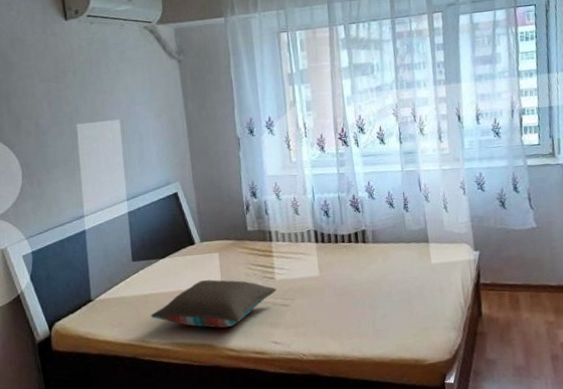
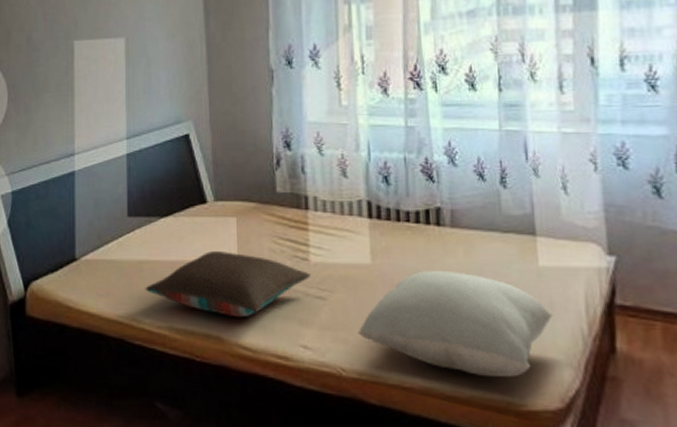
pillow: none [312,274,442,345] -> present [357,271,553,378]

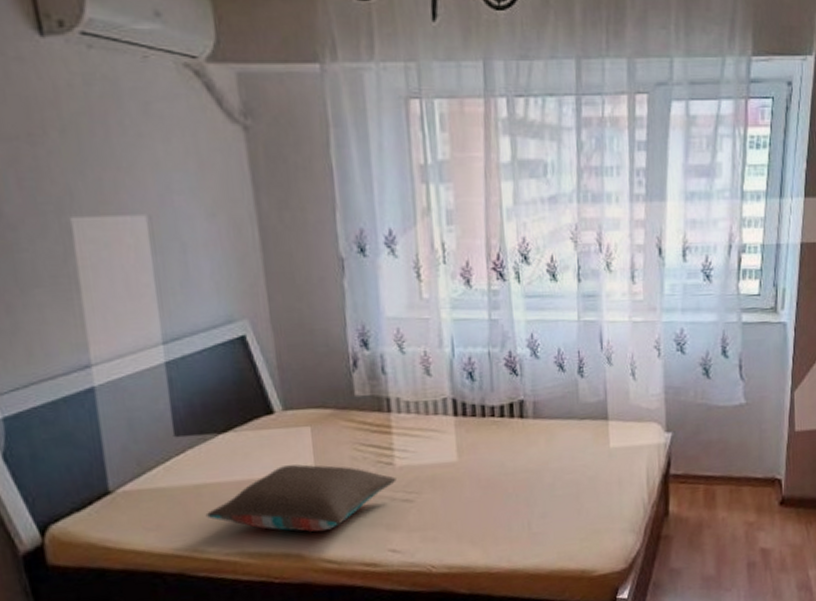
pillow: present [357,271,553,378] -> none [446,460,620,552]

